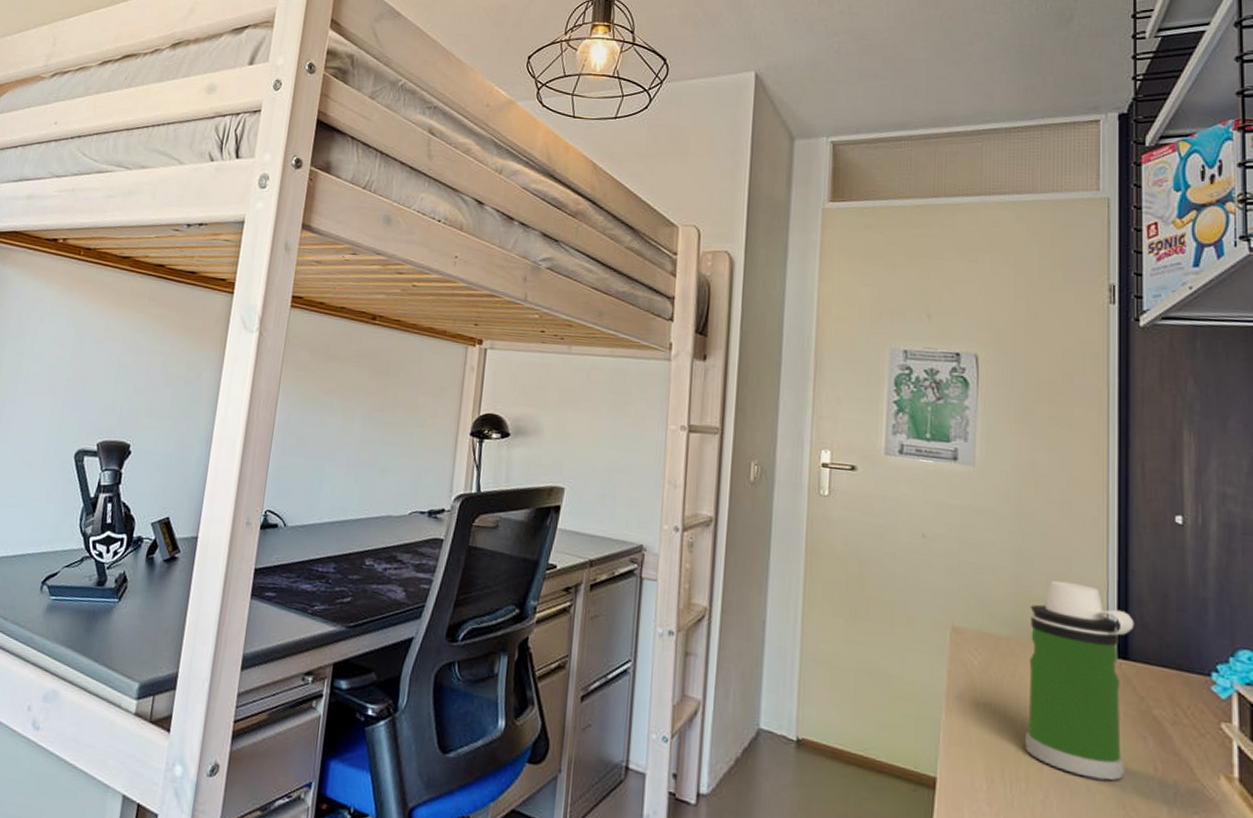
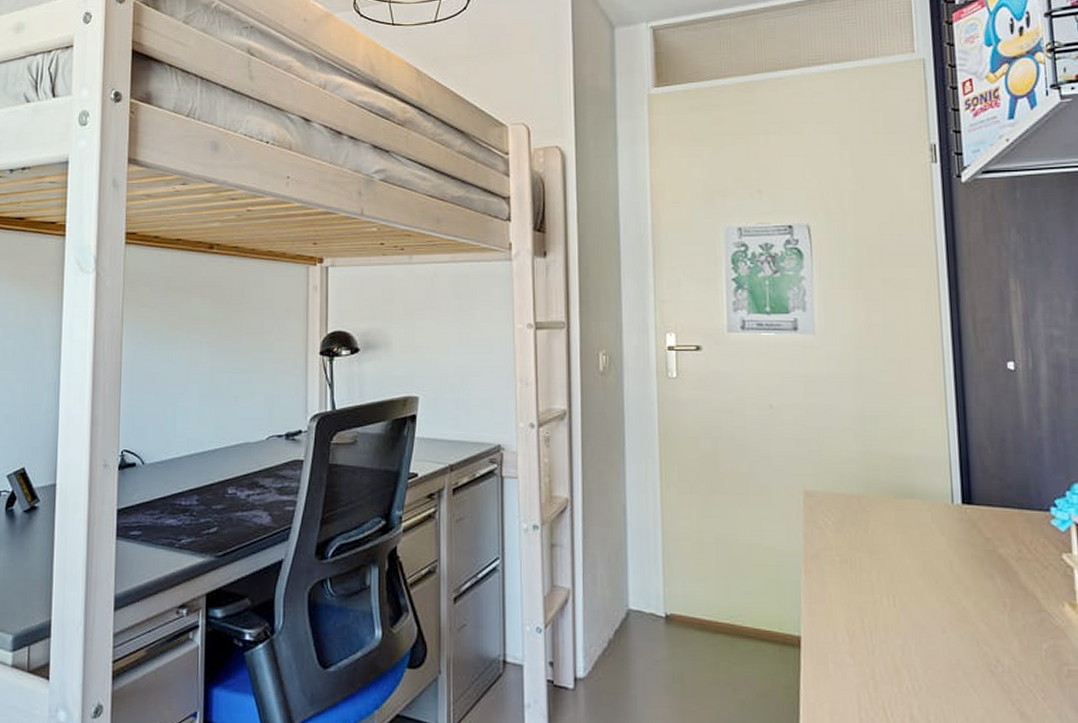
water bottle: present [1024,580,1135,781] -> none [876,436,976,620]

